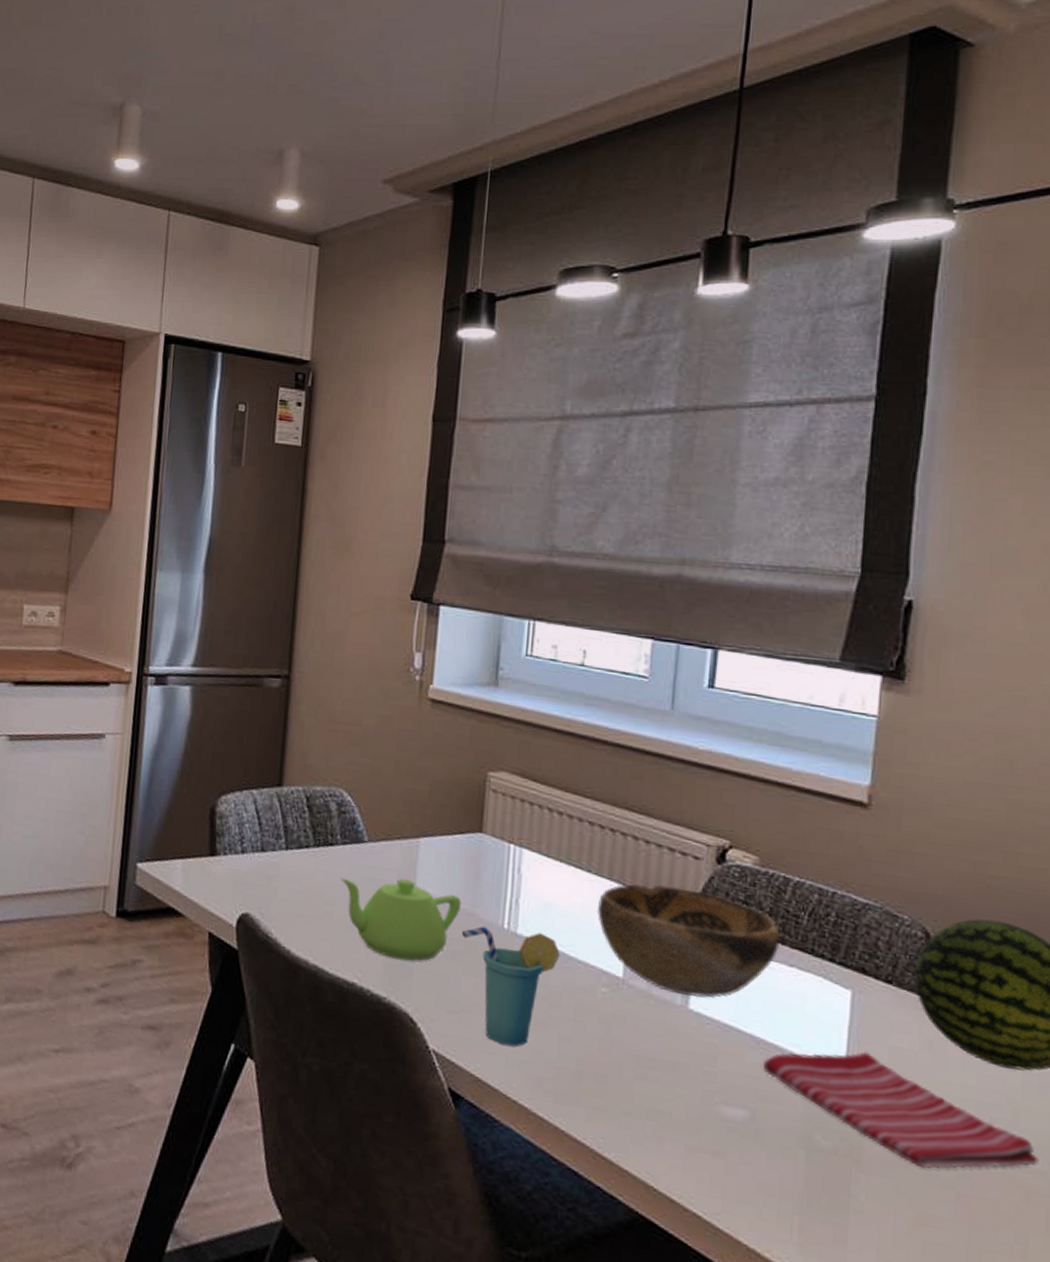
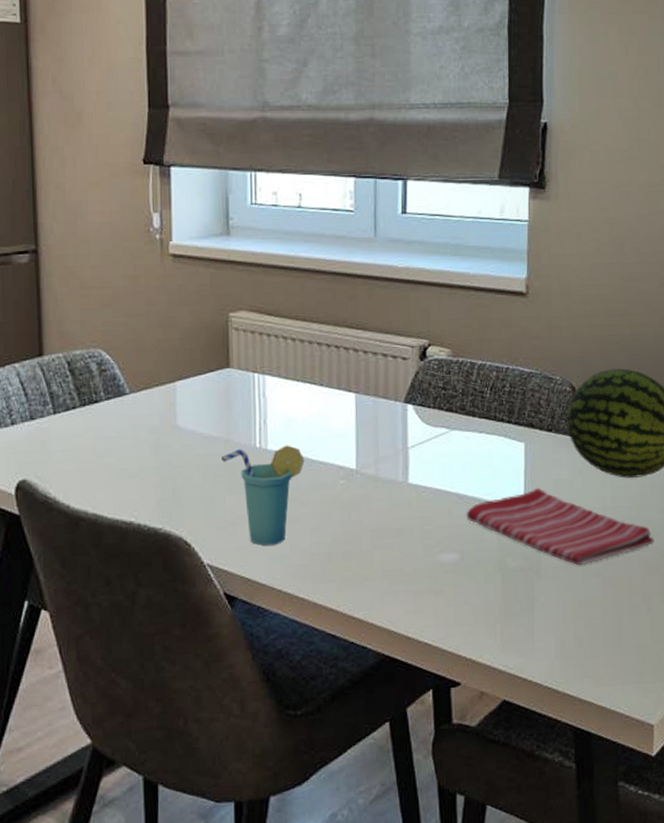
teapot: present [340,877,462,961] -> none [108,421,219,493]
decorative bowl: present [596,884,780,998] -> none [330,385,471,473]

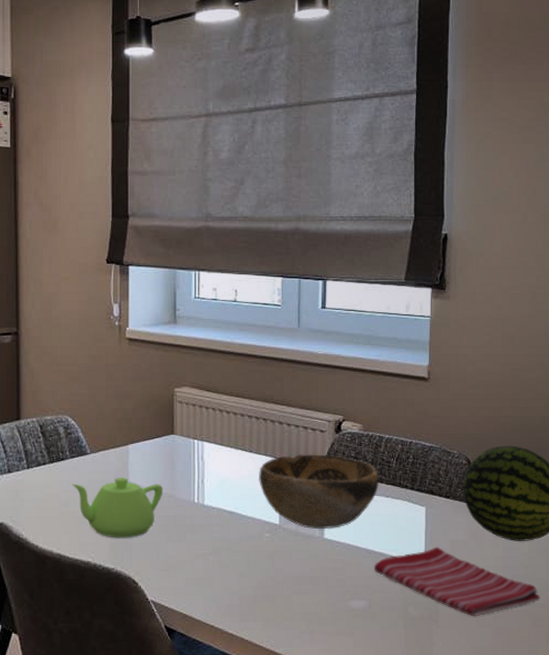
teapot: none [108,421,219,493] -> present [72,478,163,538]
cup: present [220,445,305,546] -> none [164,501,236,587]
decorative bowl: none [330,385,471,473] -> present [258,454,379,530]

